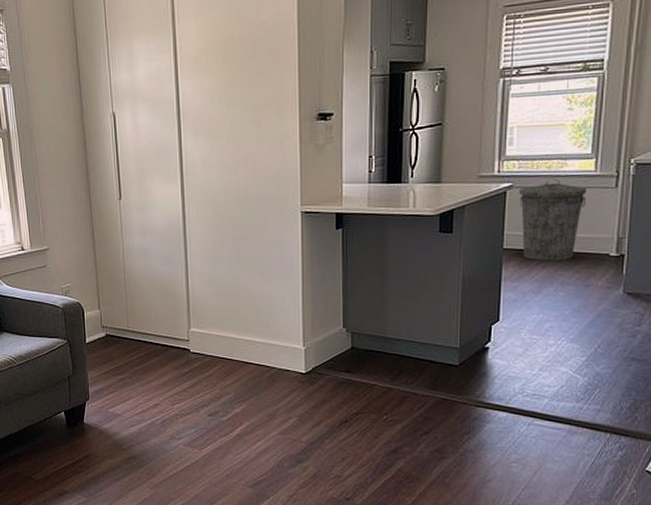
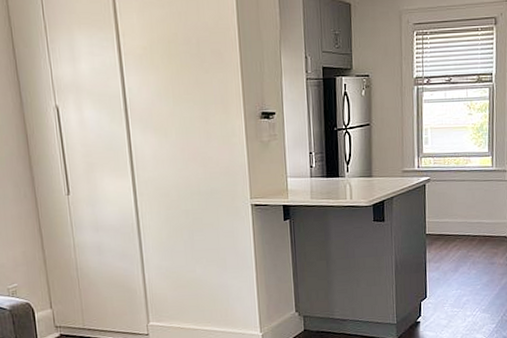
trash can: present [519,178,587,261] -> none [436,173,487,244]

